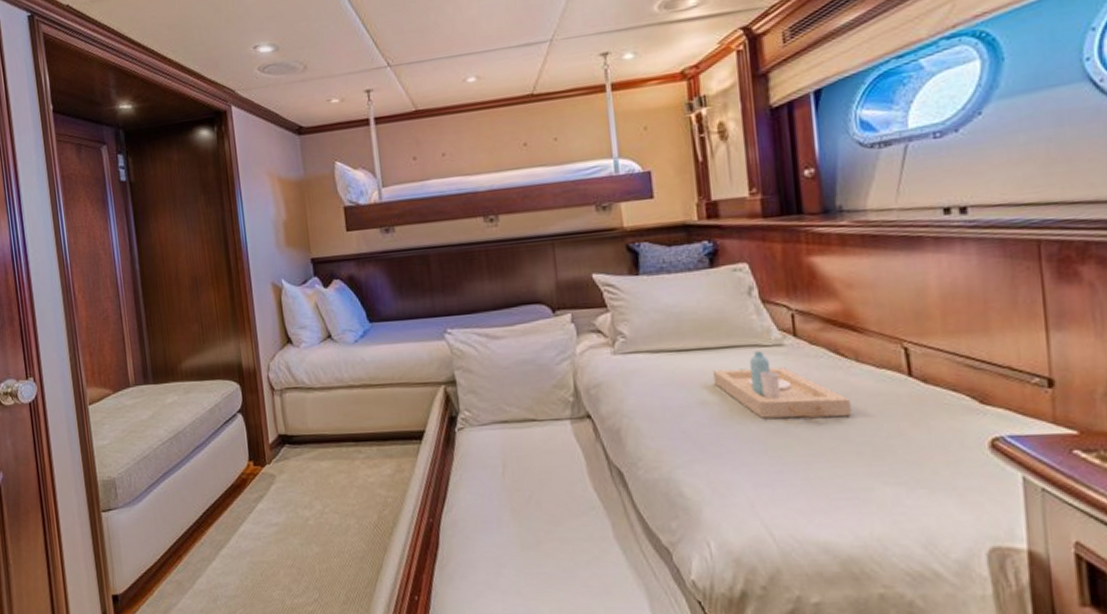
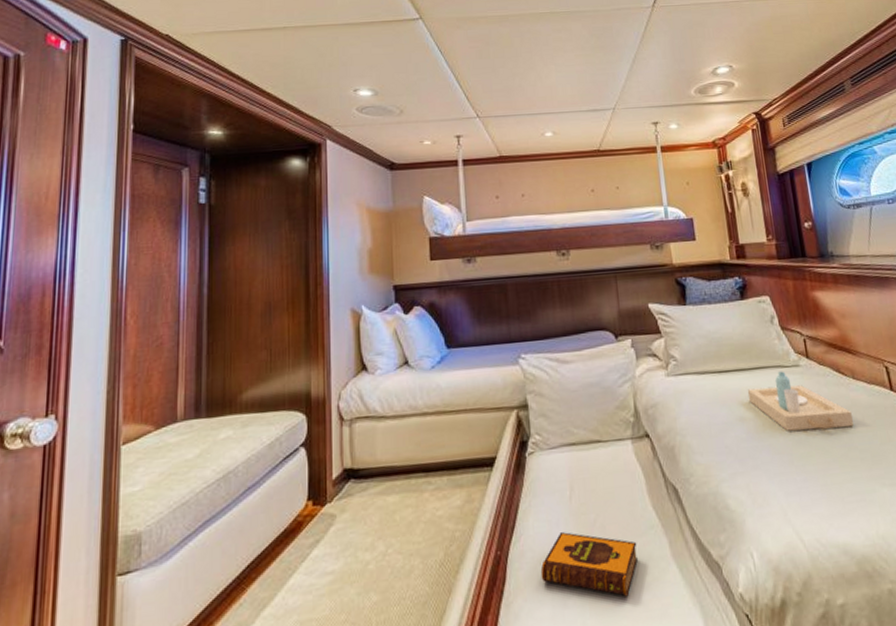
hardback book: none [473,506,578,572] -> present [540,532,639,597]

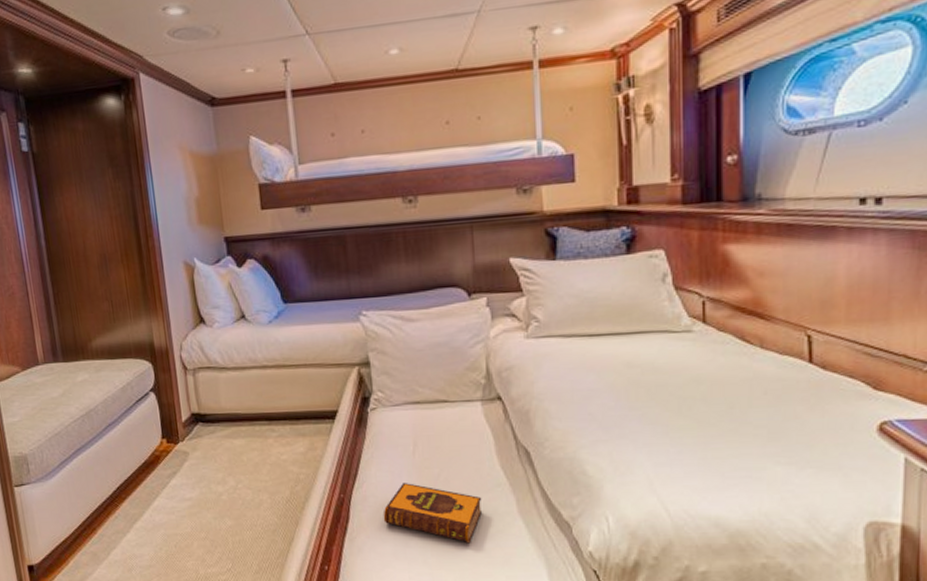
serving tray: present [747,371,854,431] -> none [622,336,751,402]

